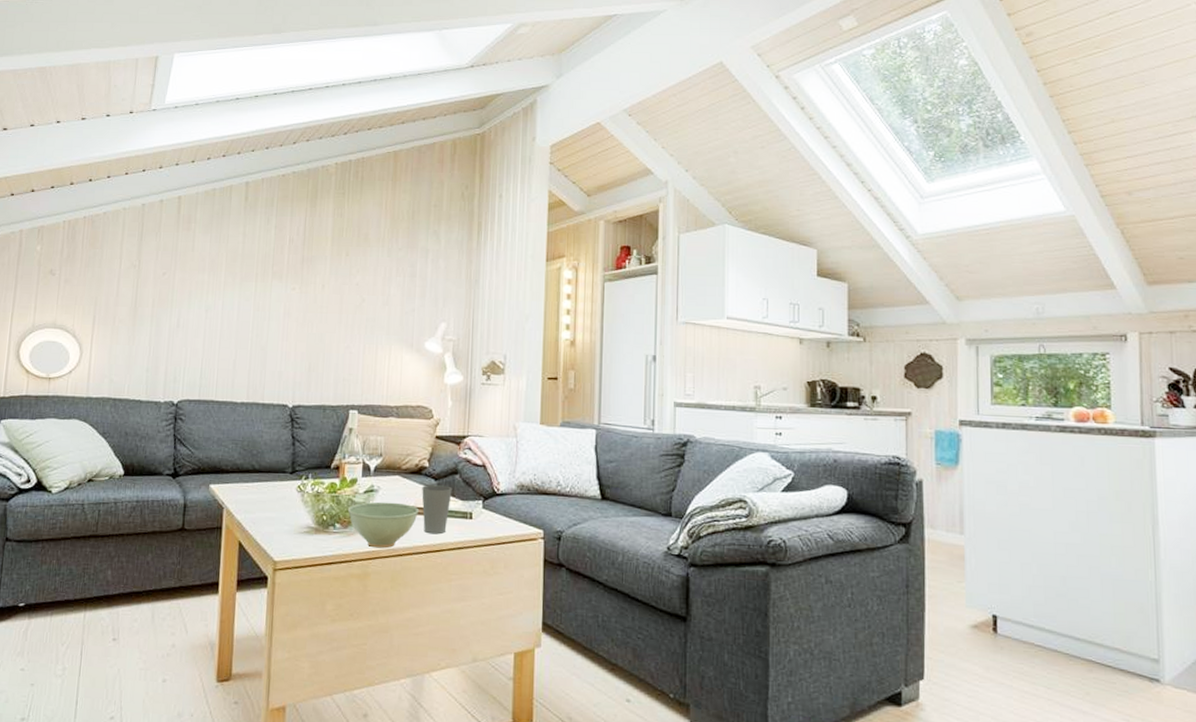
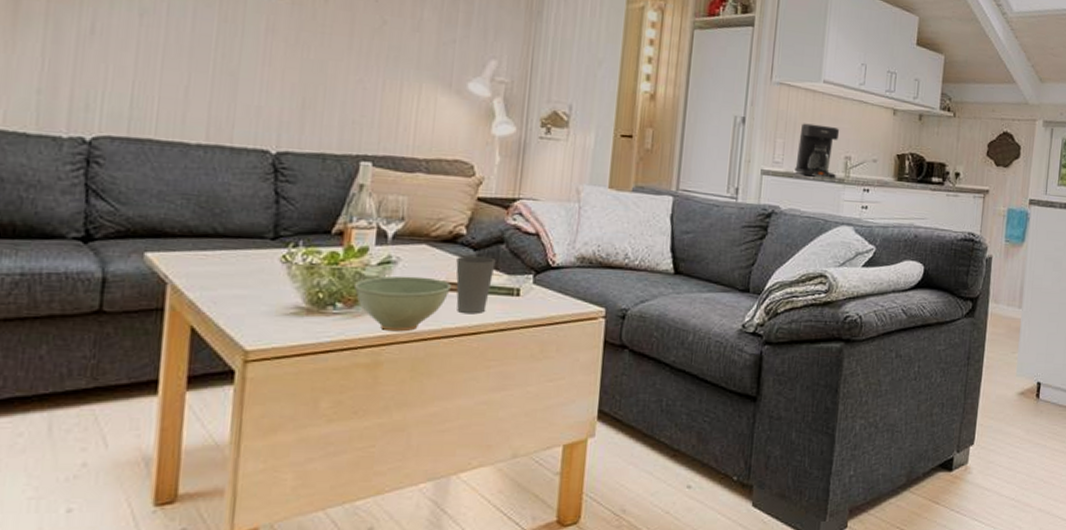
coffee maker: none [706,357,747,407] -> present [795,123,840,179]

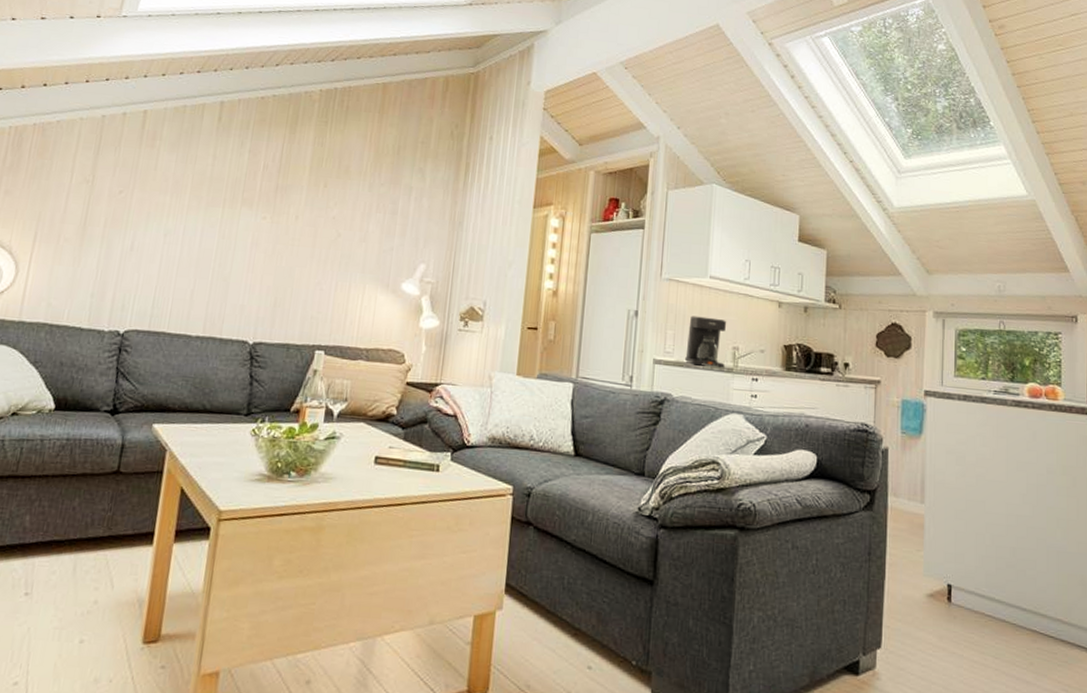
bowl: present [353,275,451,332] -> none [305,449,382,501]
cup: present [456,256,496,315] -> none [386,433,420,487]

